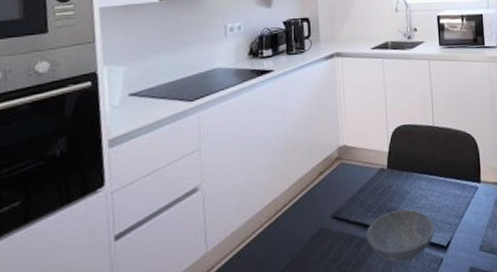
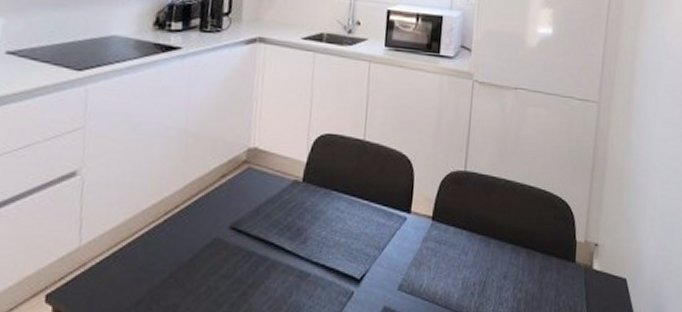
bowl: present [366,209,435,262] -> none [267,231,349,289]

